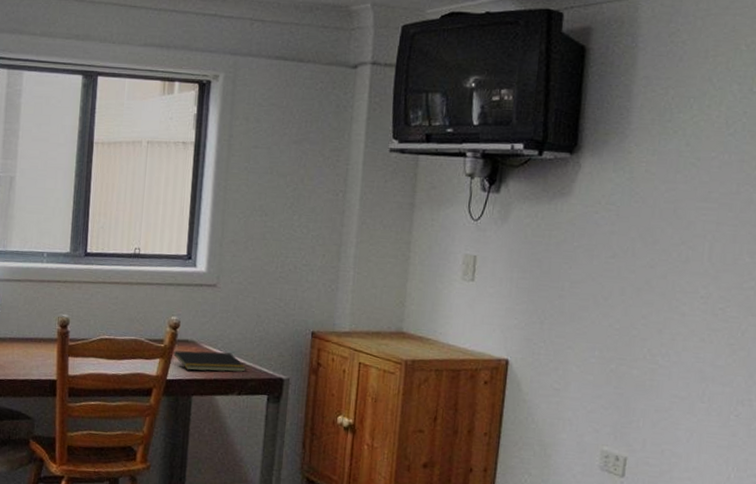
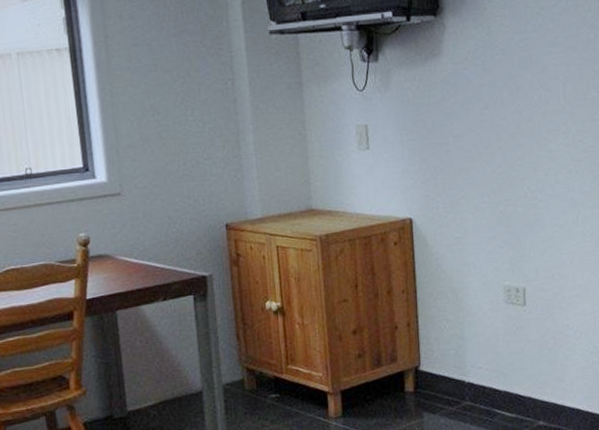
notepad: present [172,350,246,372] -> none [88,260,167,286]

